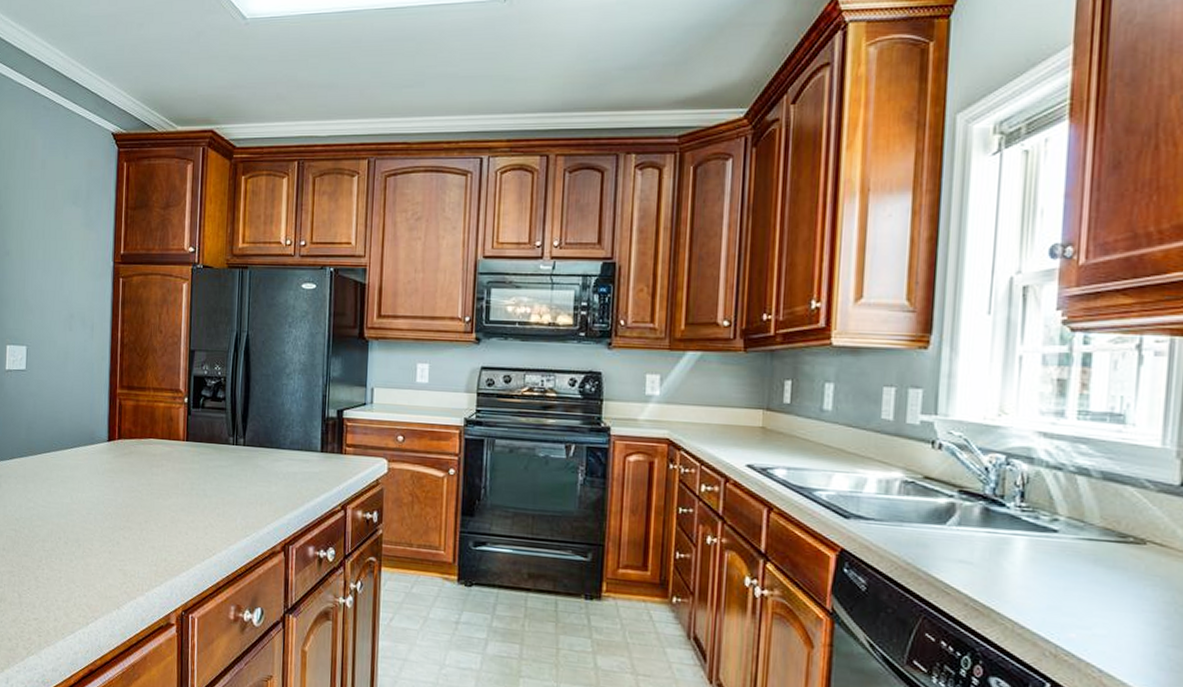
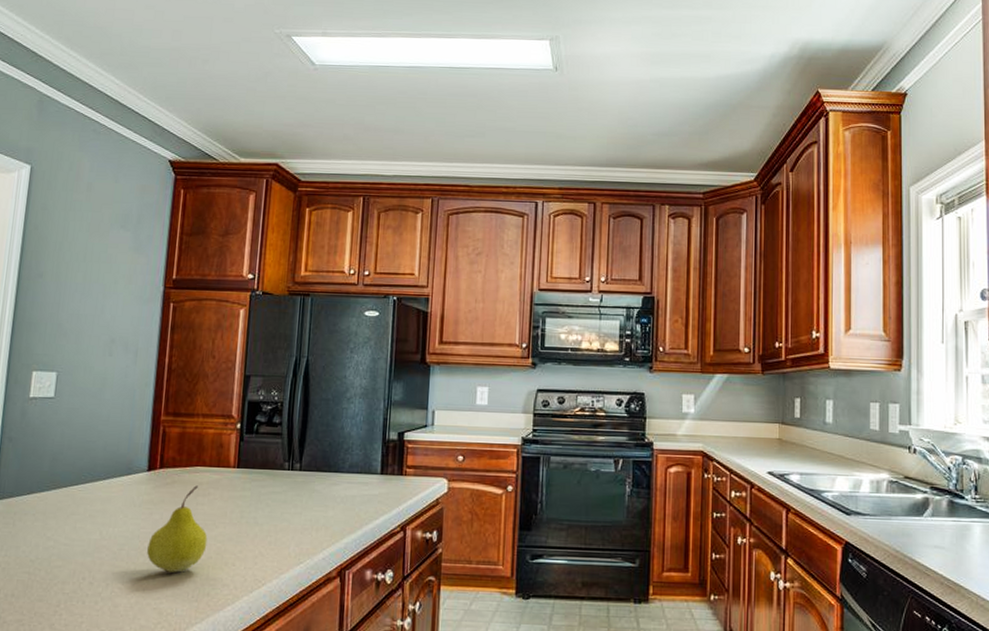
fruit: none [111,457,163,538] -> present [147,485,208,572]

